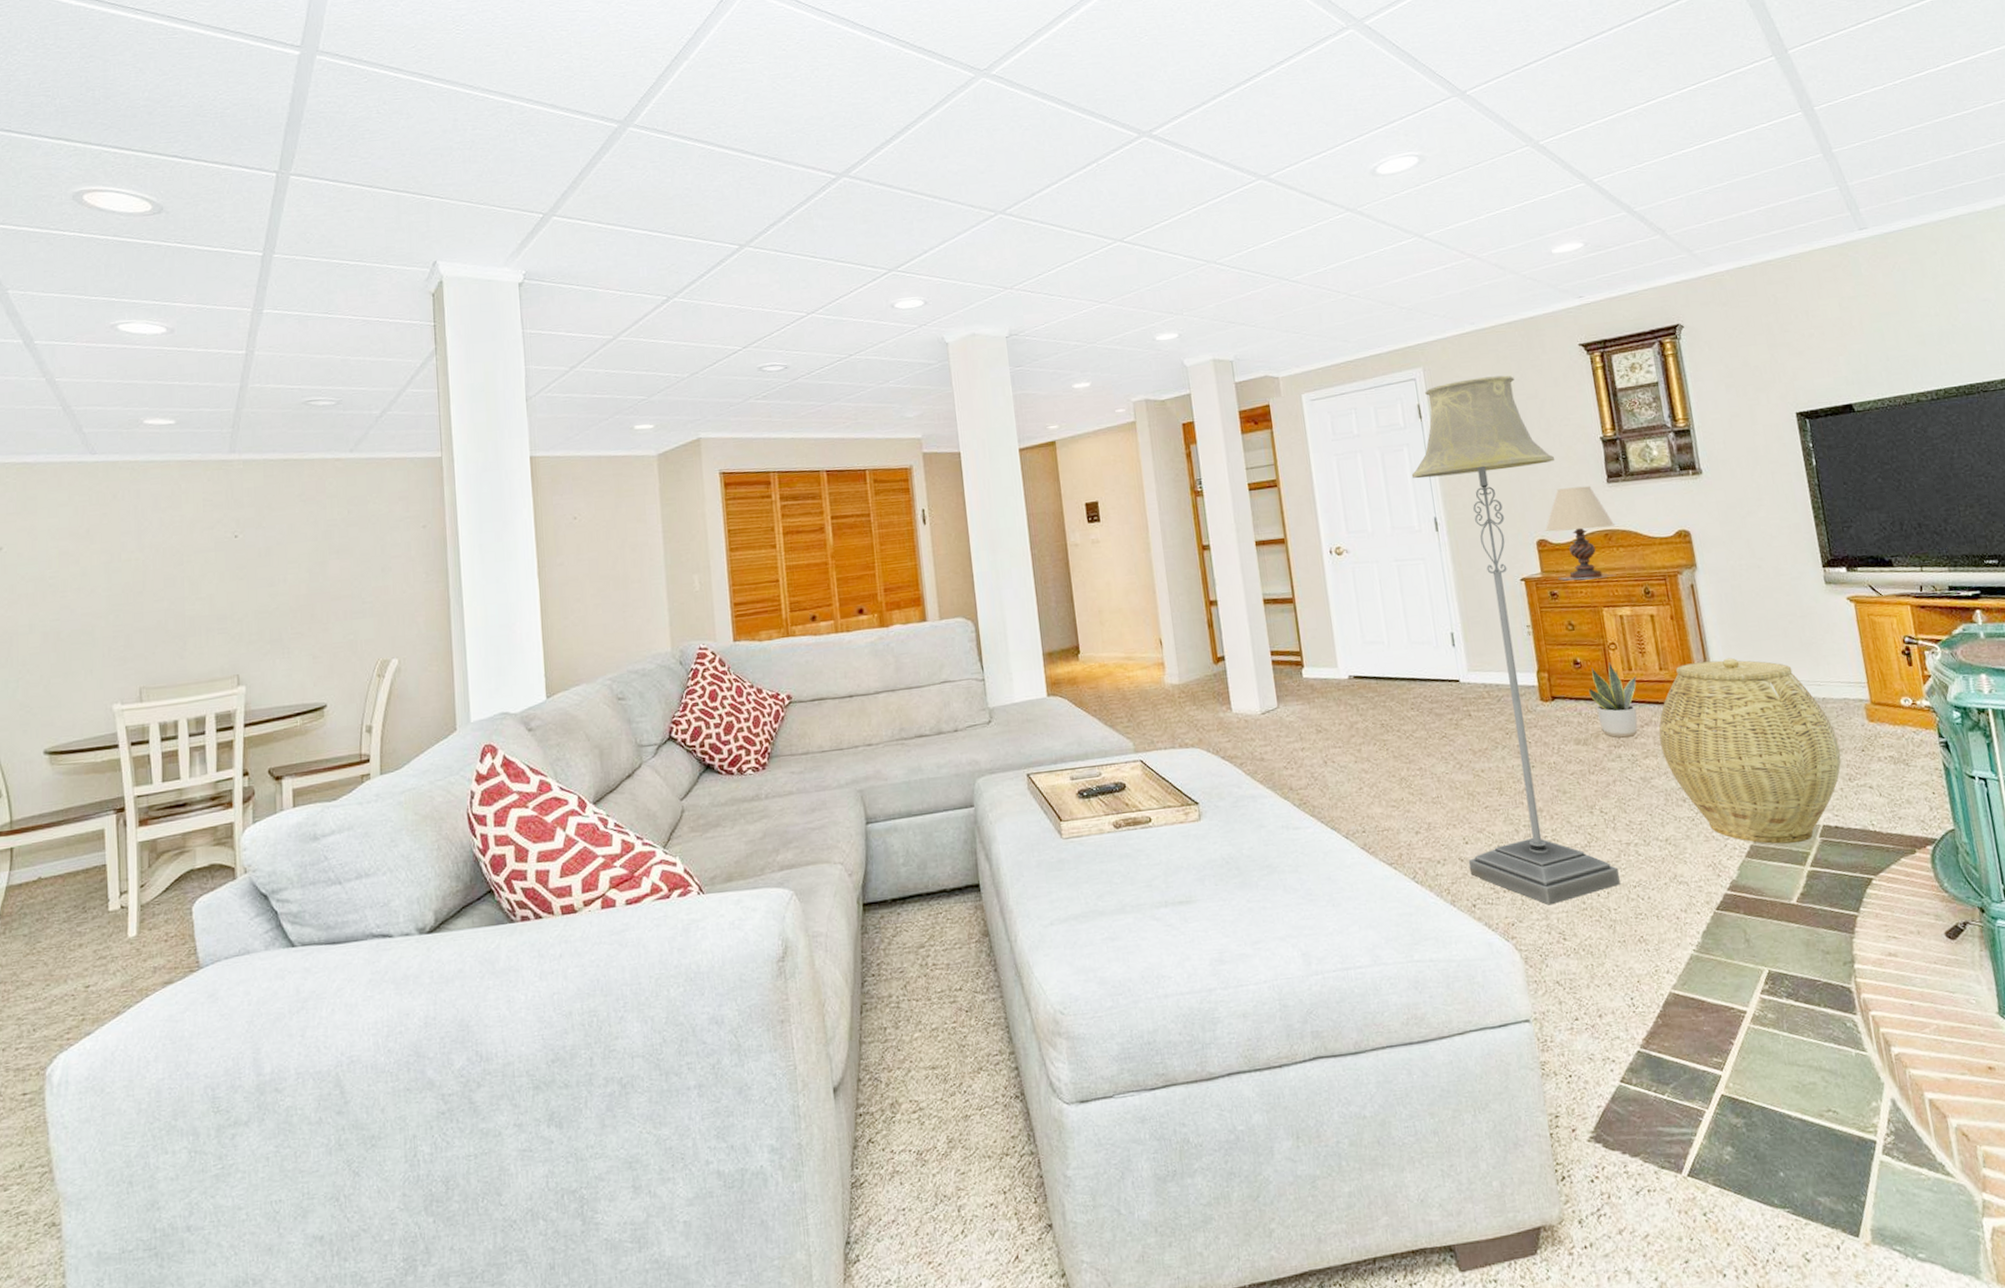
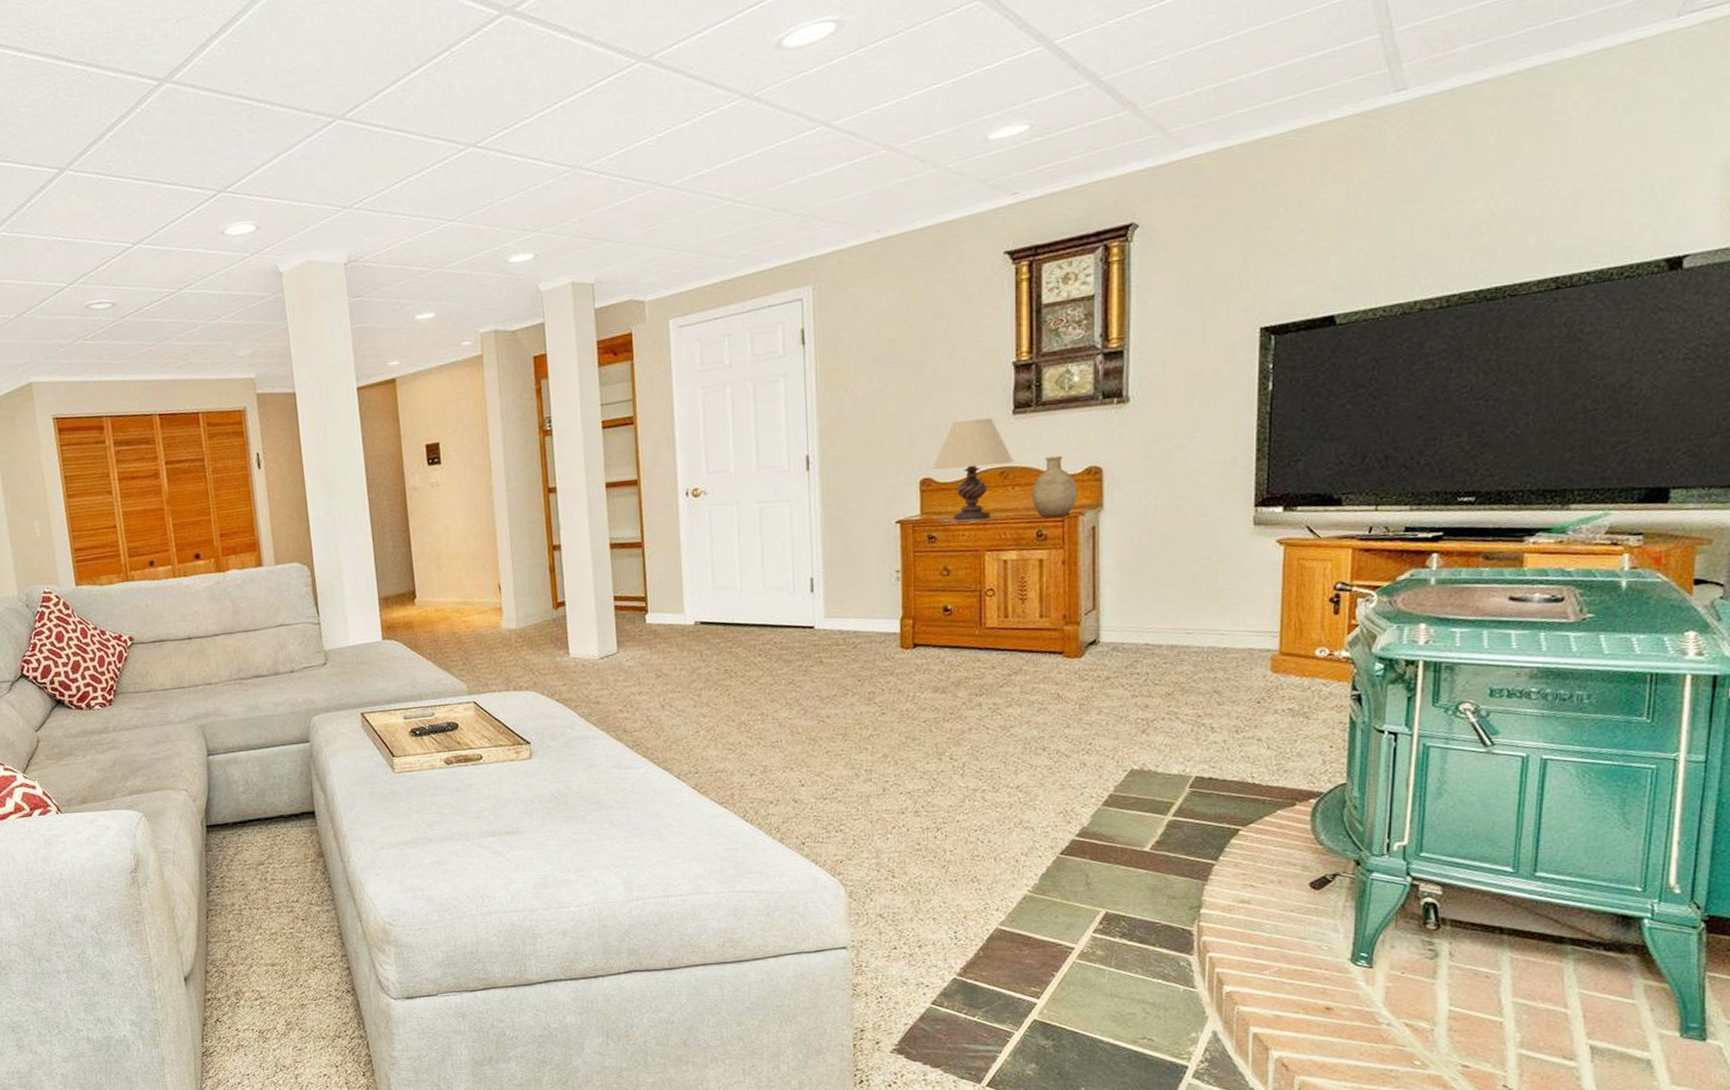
floor lamp: present [1411,375,1620,905] -> none [785,291,960,845]
potted plant: present [1588,662,1638,739] -> none [956,609,1012,688]
decorative vase: none [1634,519,1674,576] -> present [1032,455,1077,517]
woven basket: present [1658,657,1841,844] -> none [1028,605,1233,794]

